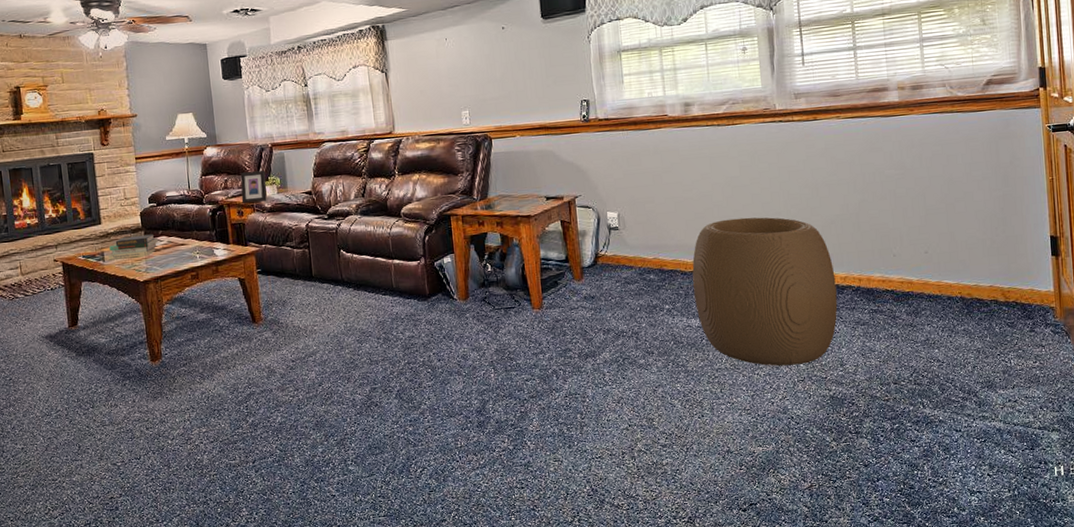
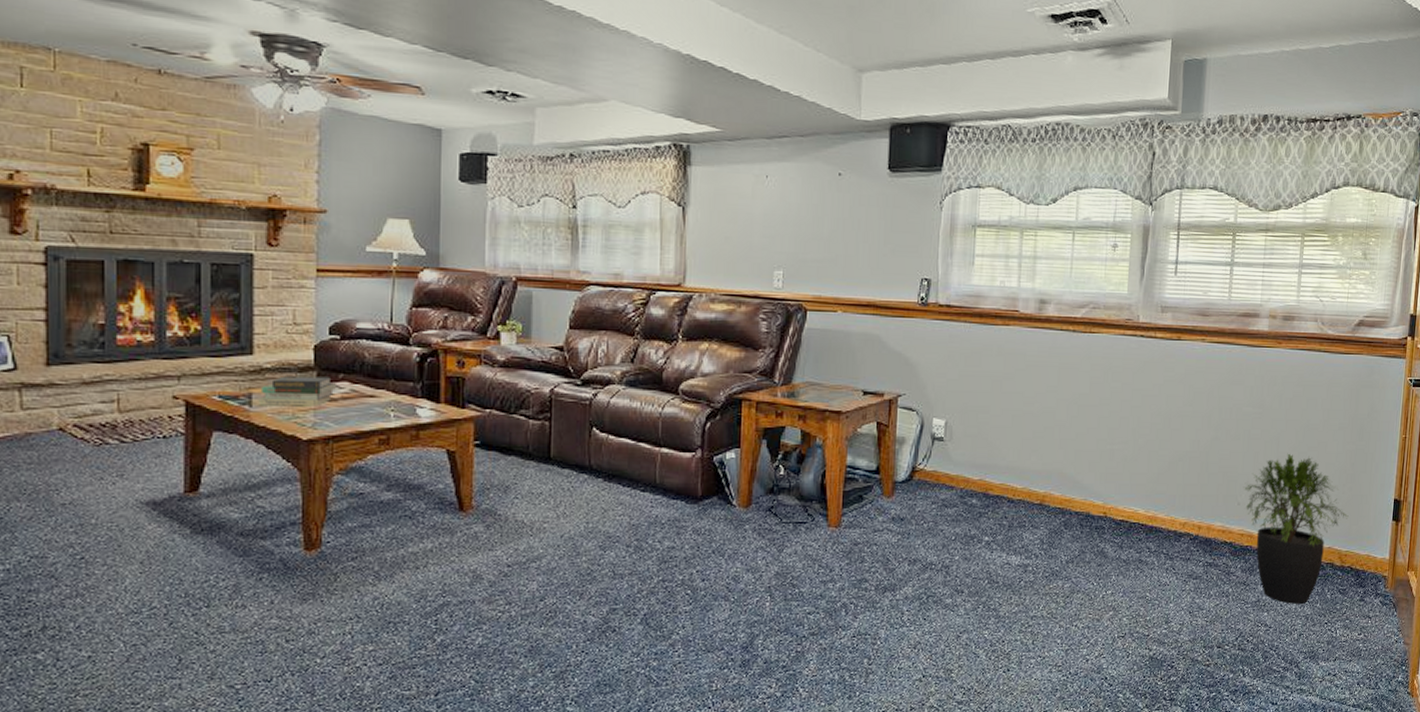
picture frame: present [240,170,267,203] -> none [464,310,503,352]
pouf: present [692,217,838,366] -> none [1018,443,1175,619]
potted plant: none [896,206,1006,340] -> present [1243,453,1349,604]

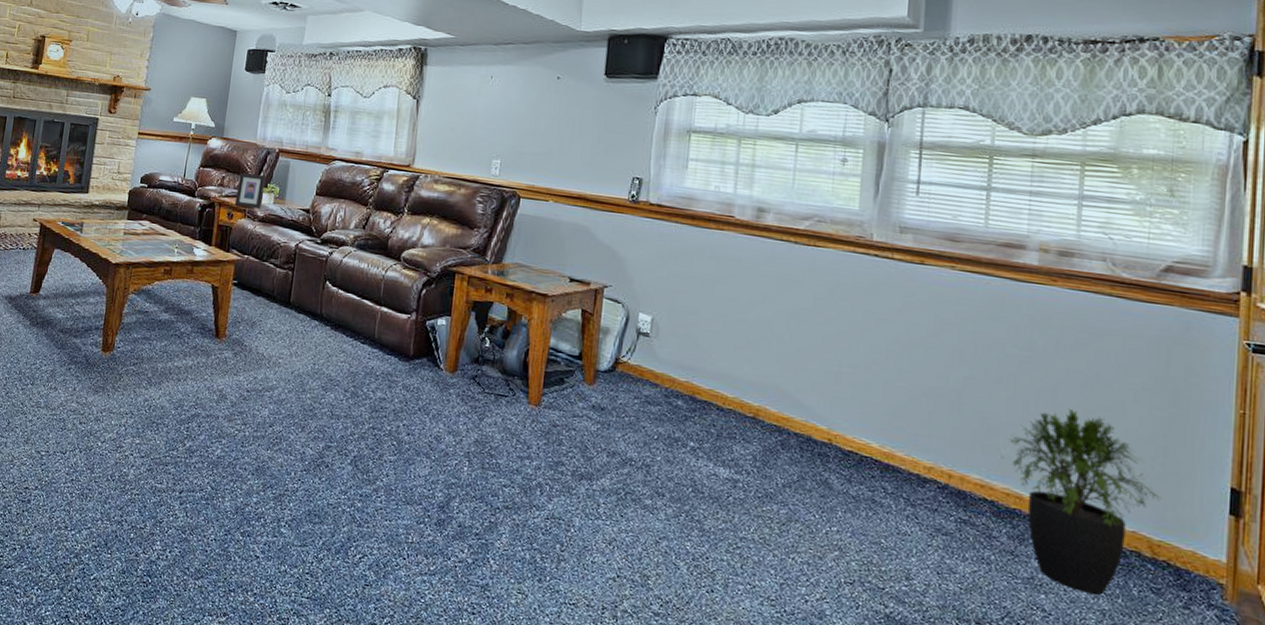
books: present [258,376,338,407] -> none [86,212,141,238]
picture frame: none [464,310,503,352] -> present [234,173,266,209]

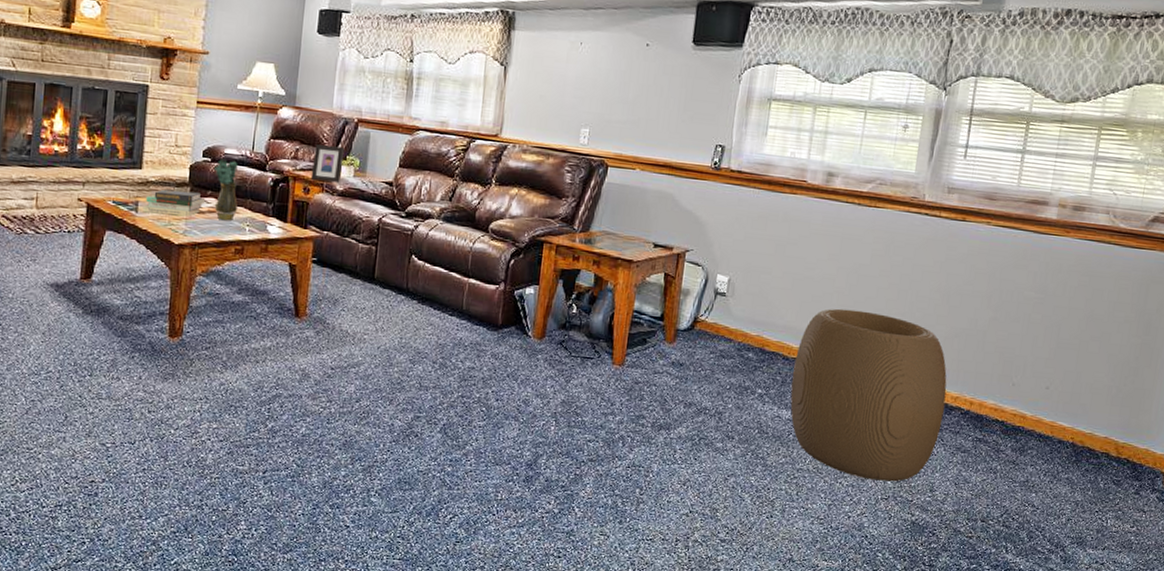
books: none [86,212,141,238] -> present [142,189,206,217]
vase: none [148,183,171,243] -> present [213,157,239,221]
pouf: none [728,356,917,564] -> present [790,308,947,482]
potted plant: present [1008,408,1161,595] -> none [1019,340,1129,490]

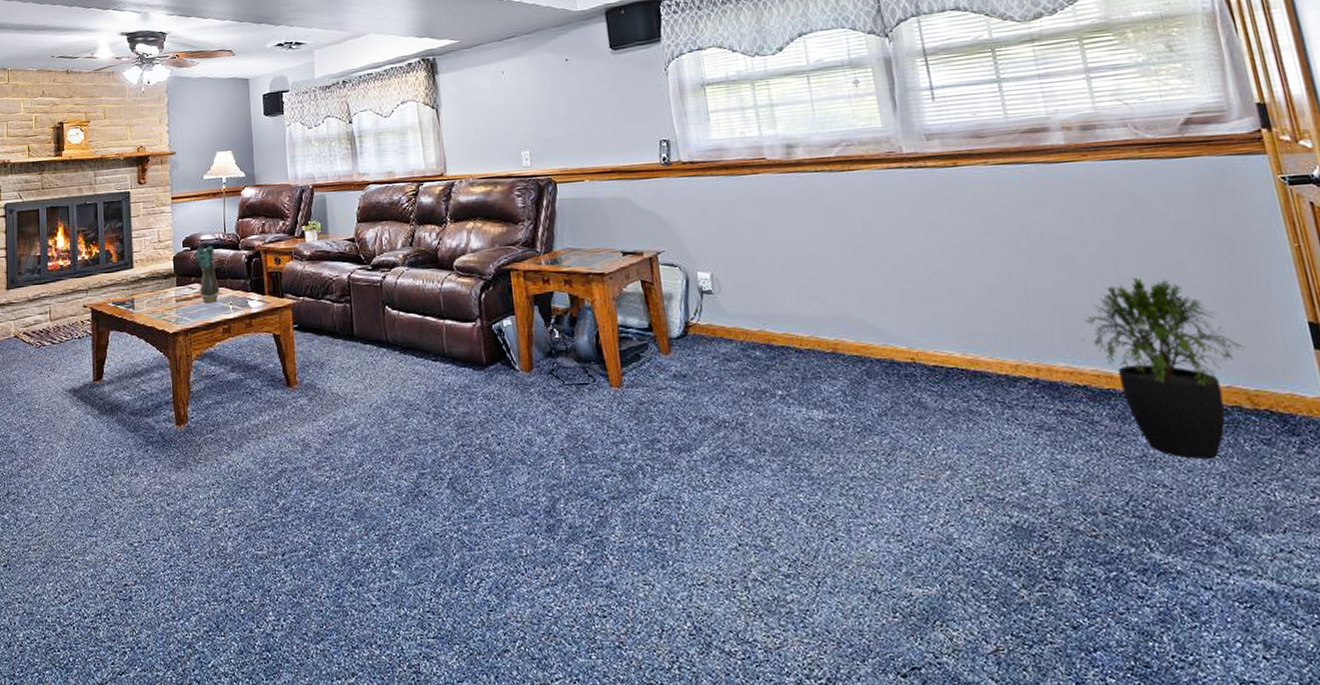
books: present [142,189,206,217] -> none [138,281,191,308]
picture frame: present [310,144,345,182] -> none [278,214,307,250]
pouf: present [790,308,947,482] -> none [809,284,1011,479]
potted plant: none [1019,340,1129,490] -> present [1083,277,1246,459]

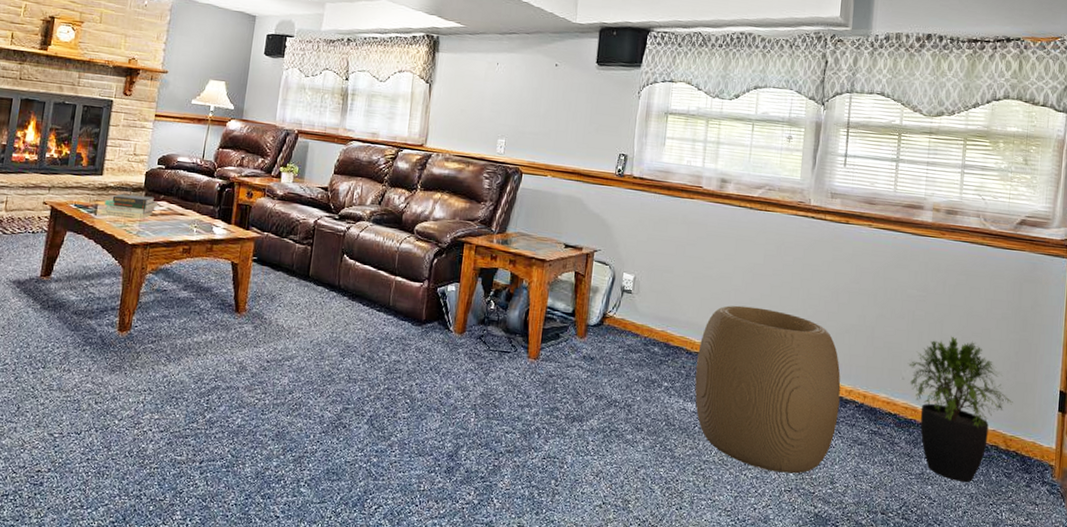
books: none [138,281,191,308] -> present [101,193,159,219]
vase: present [193,244,220,304] -> none [166,164,189,223]
pouf: none [809,284,1011,479] -> present [695,305,841,474]

